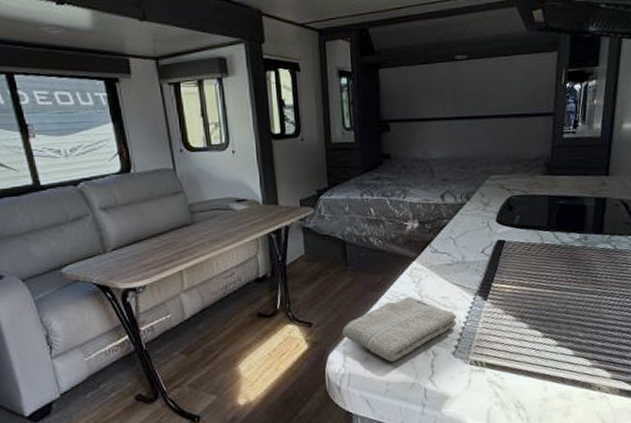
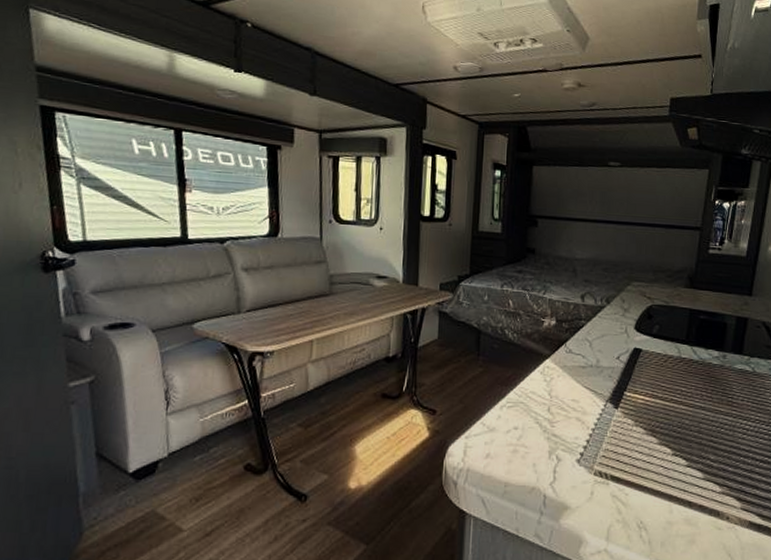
washcloth: present [342,297,457,362] -> none [466,396,585,461]

